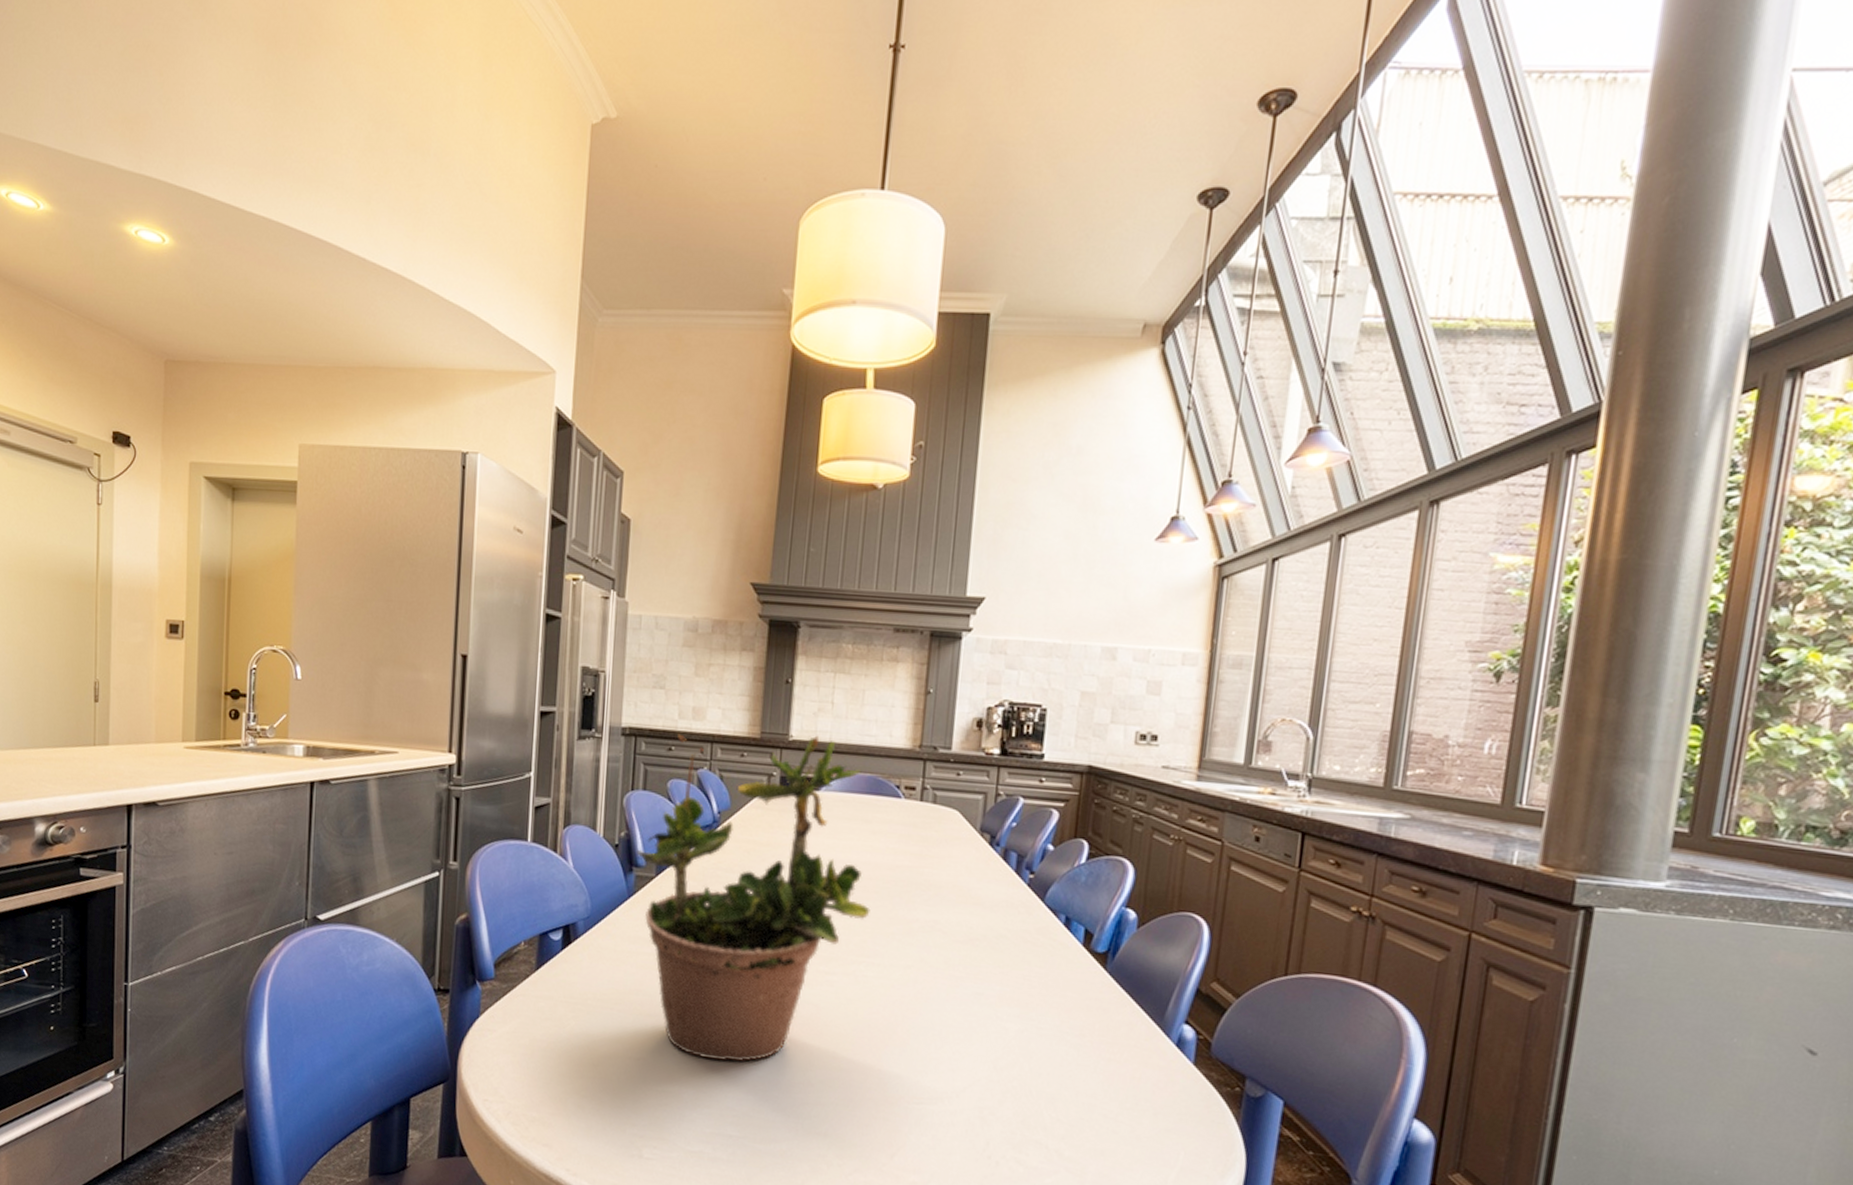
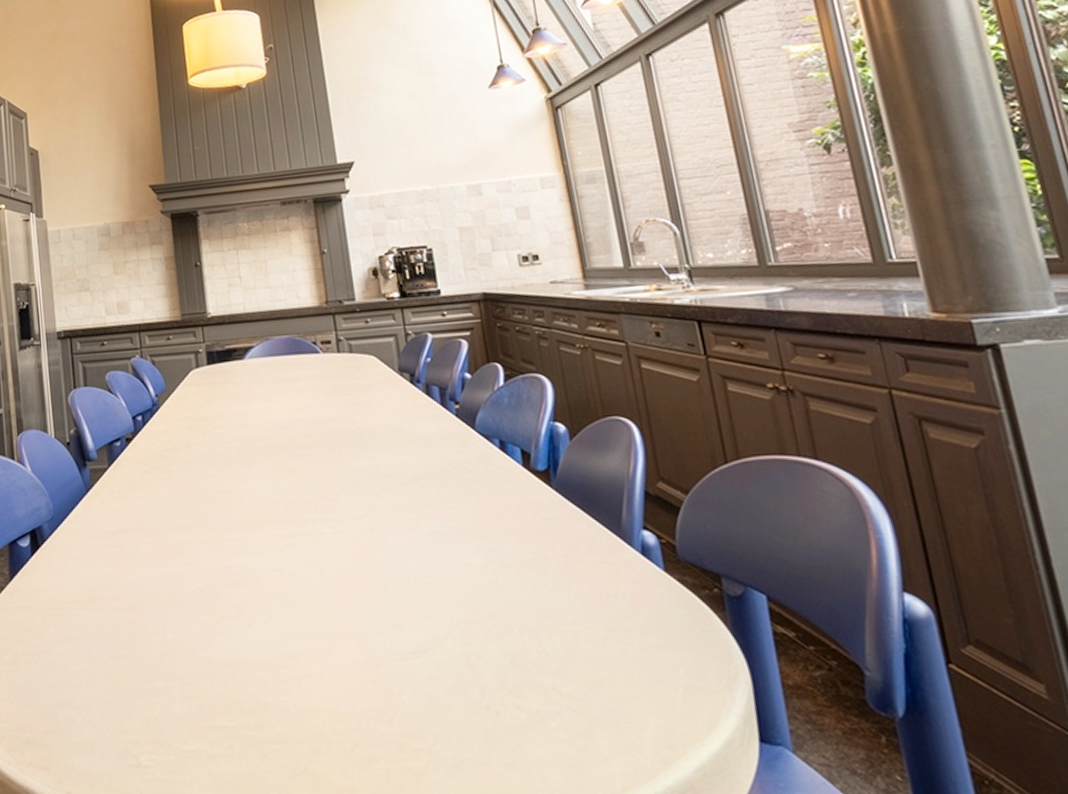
potted plant: present [635,712,871,1062] -> none [86,288,314,647]

